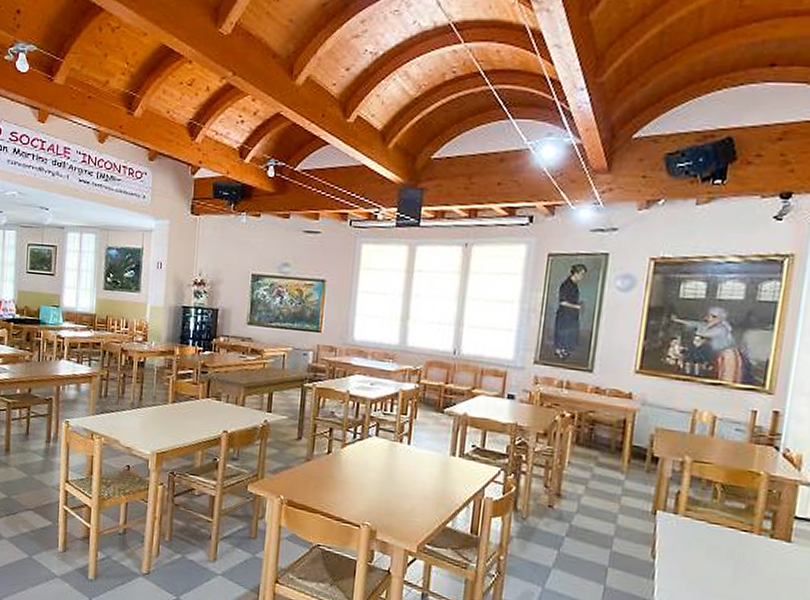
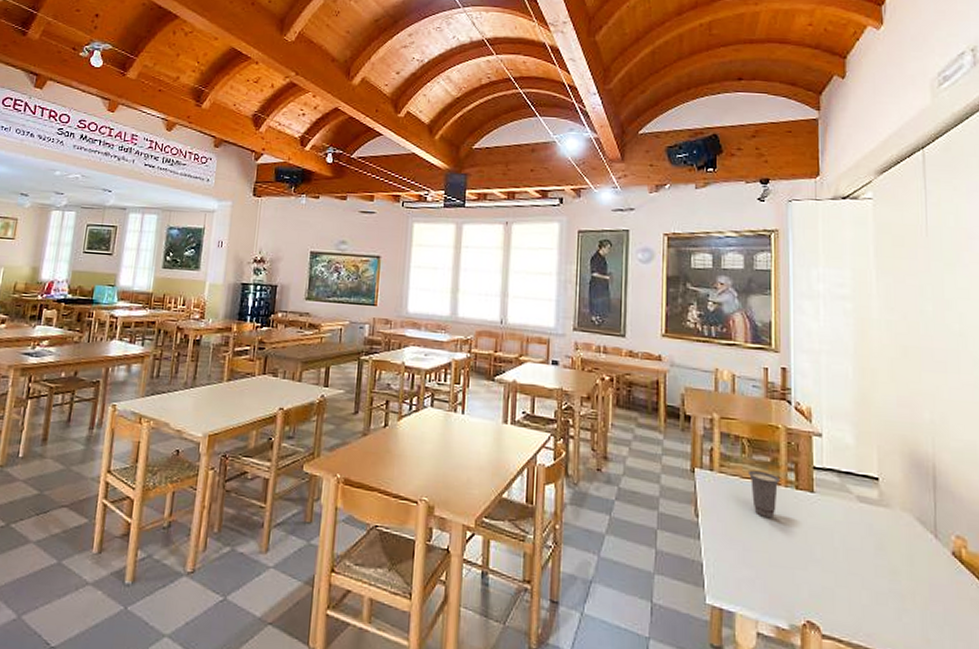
cup: none [716,516,753,565] -> present [747,470,780,519]

